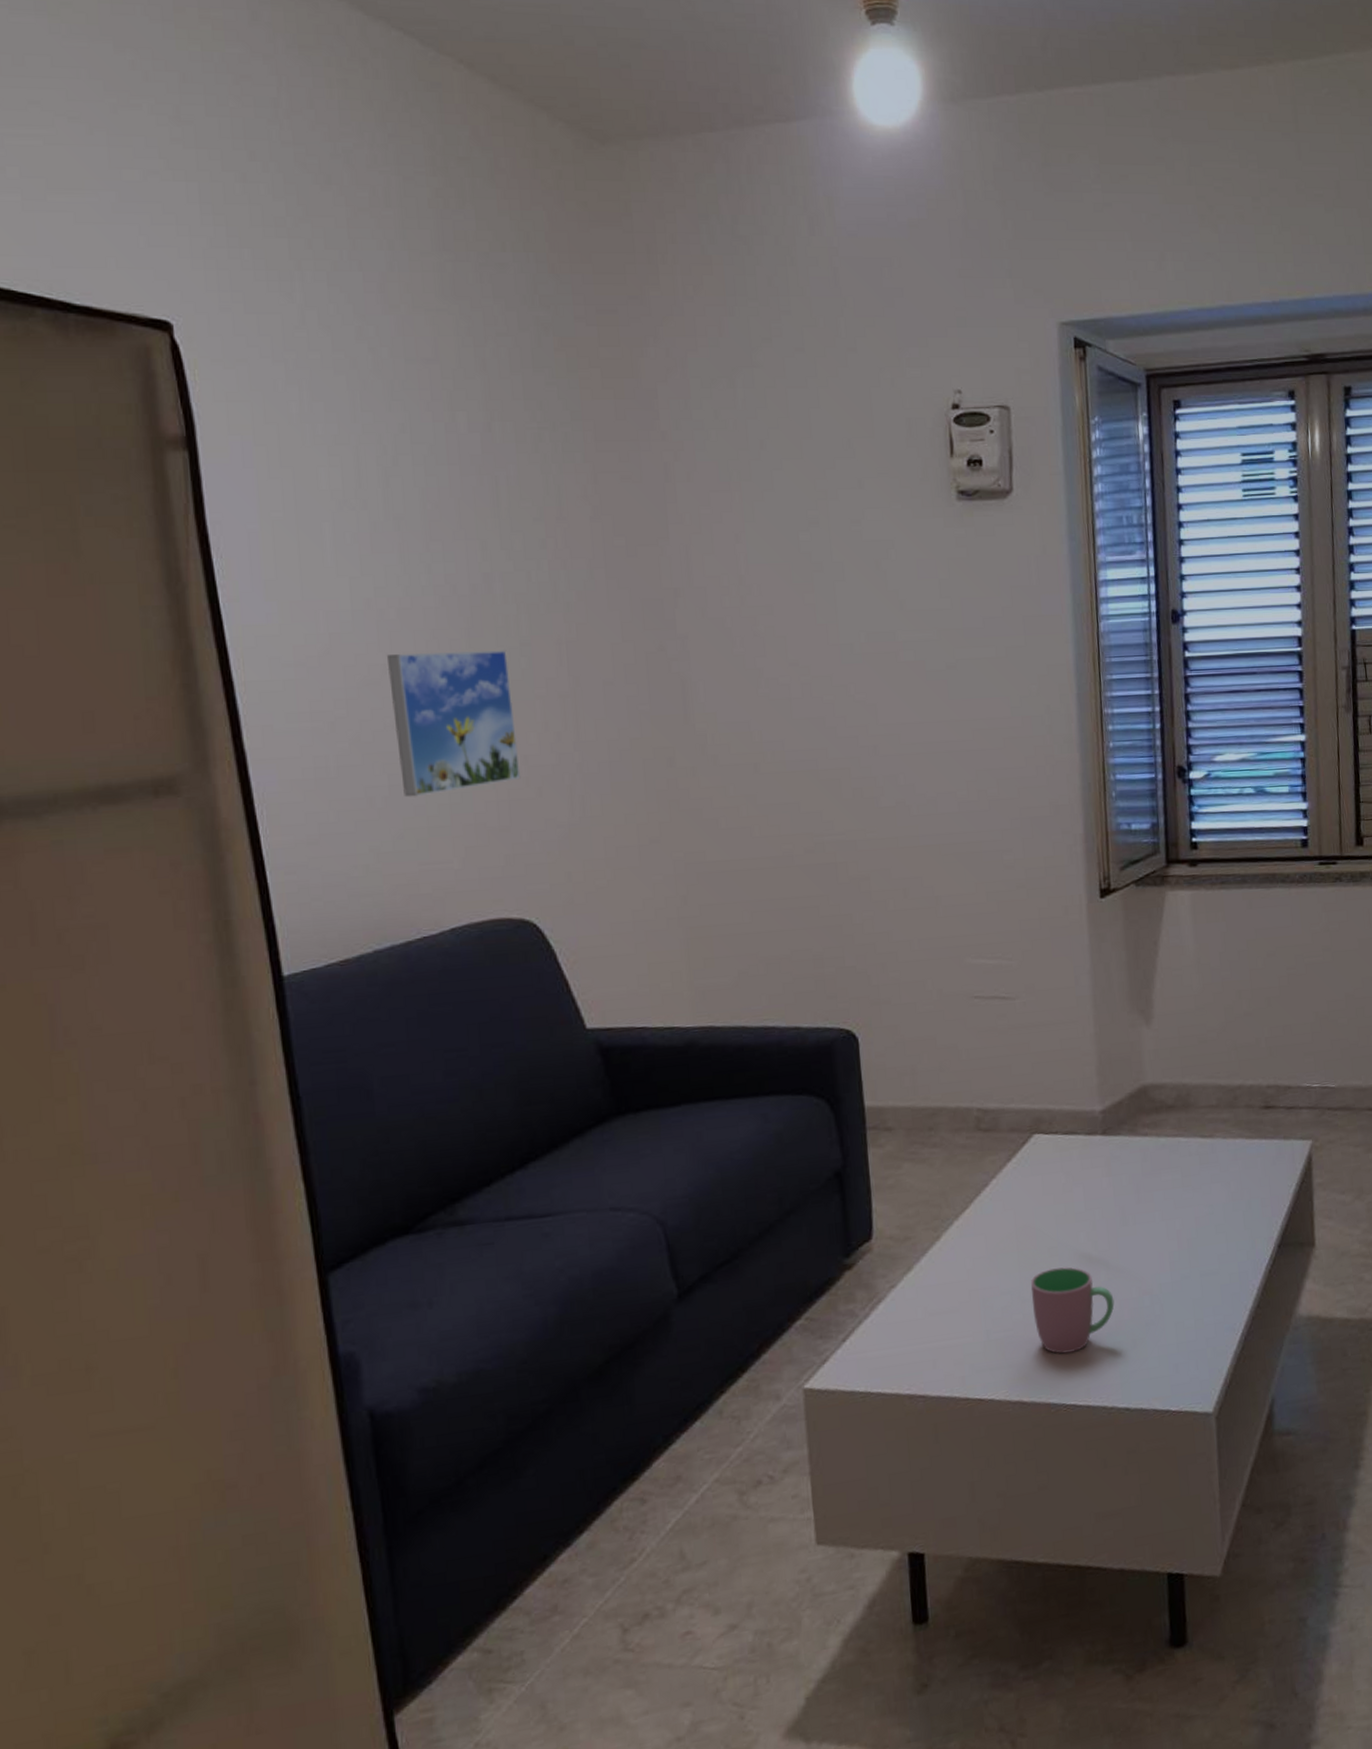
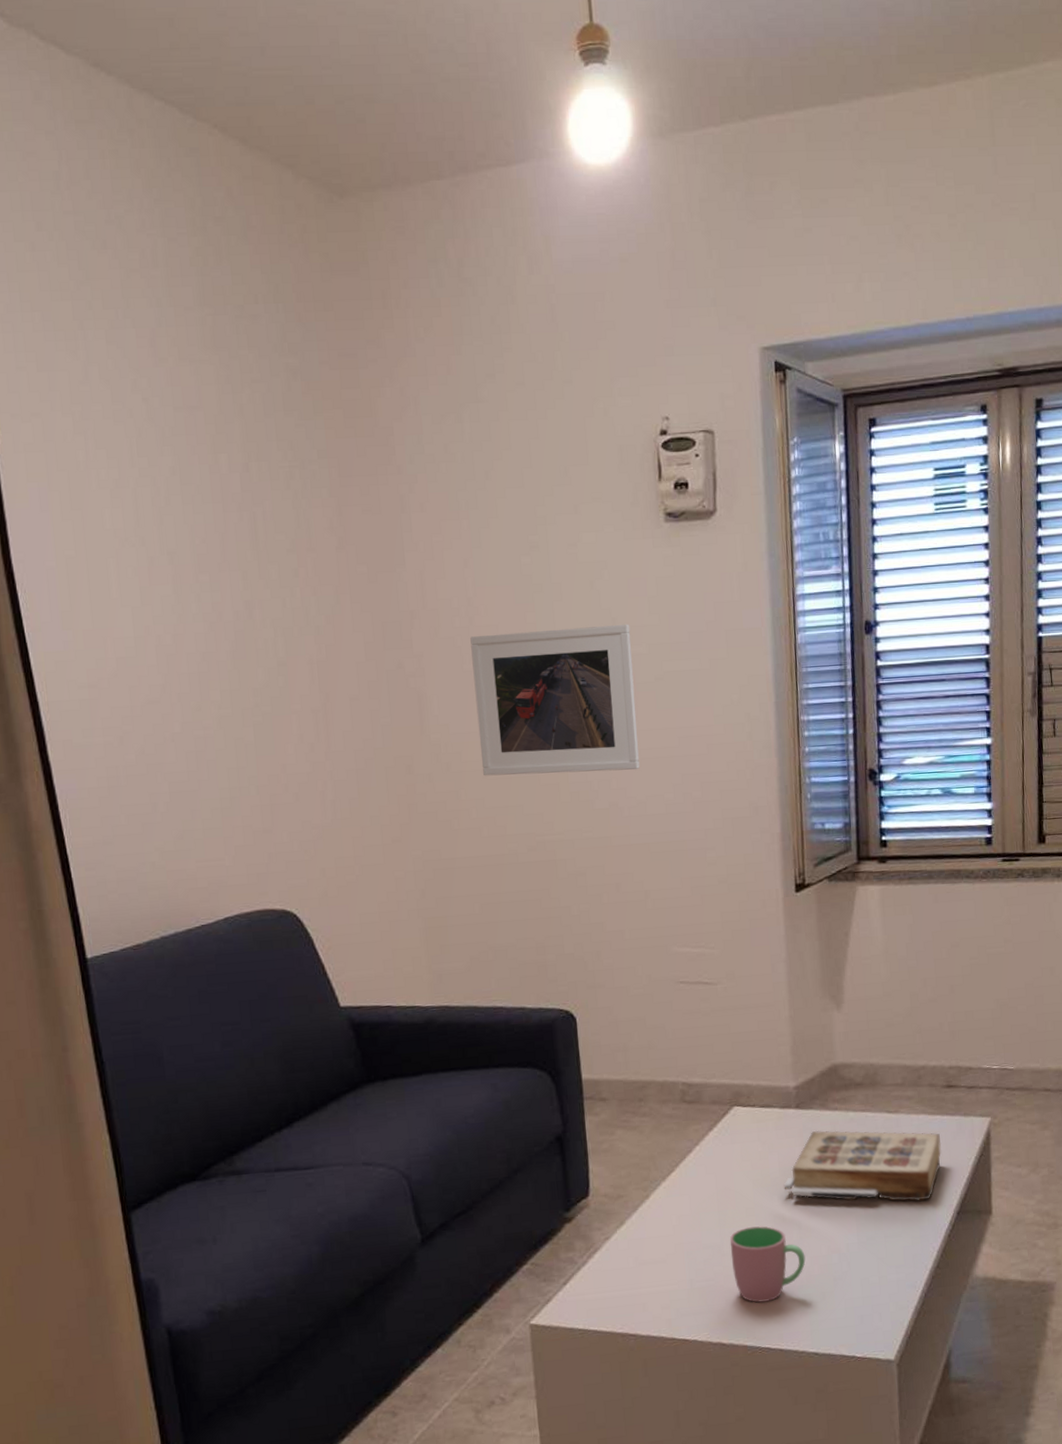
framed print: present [387,649,521,797] -> none [165,669,281,803]
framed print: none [741,607,930,770] -> present [470,624,640,776]
book: none [1089,1158,1260,1236] -> present [783,1130,942,1201]

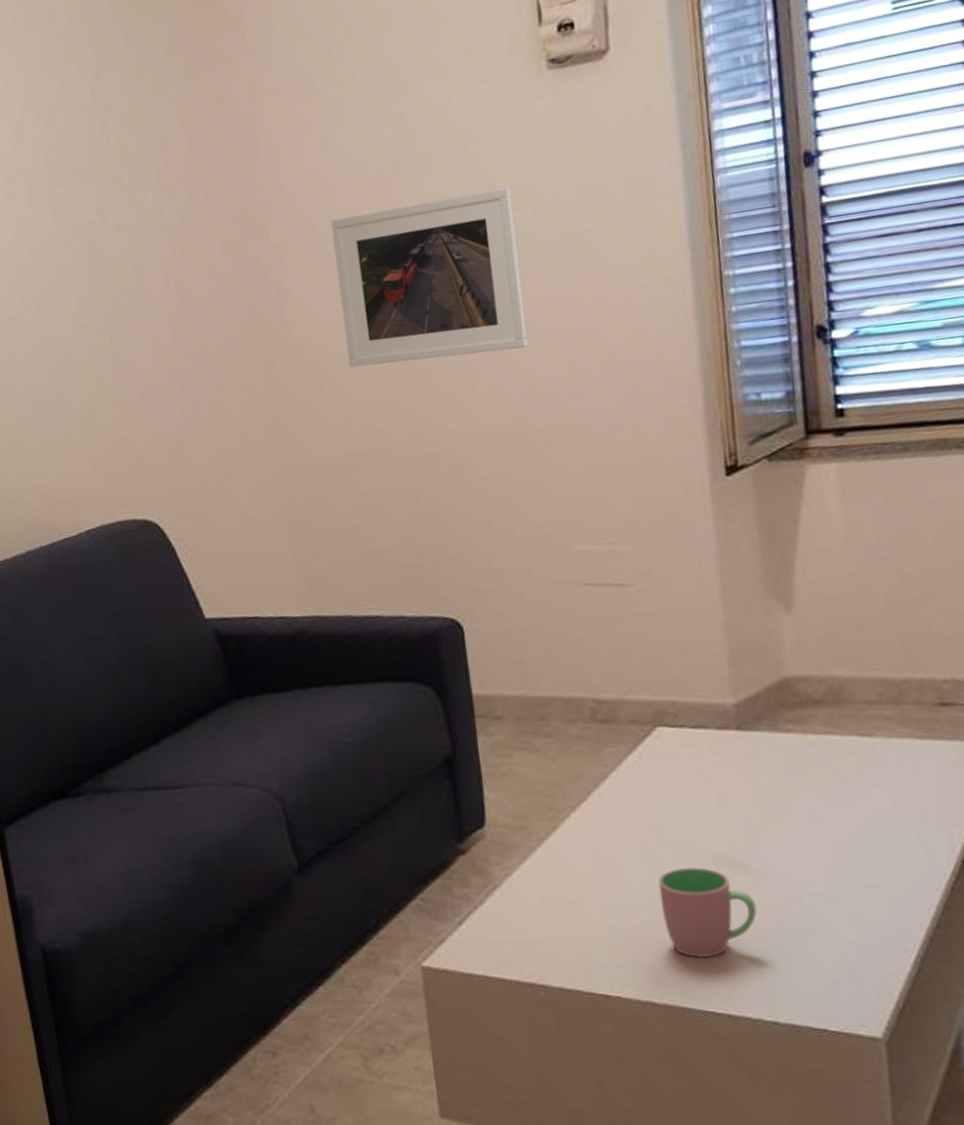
book: present [783,1130,942,1201] -> none [724,756,936,845]

